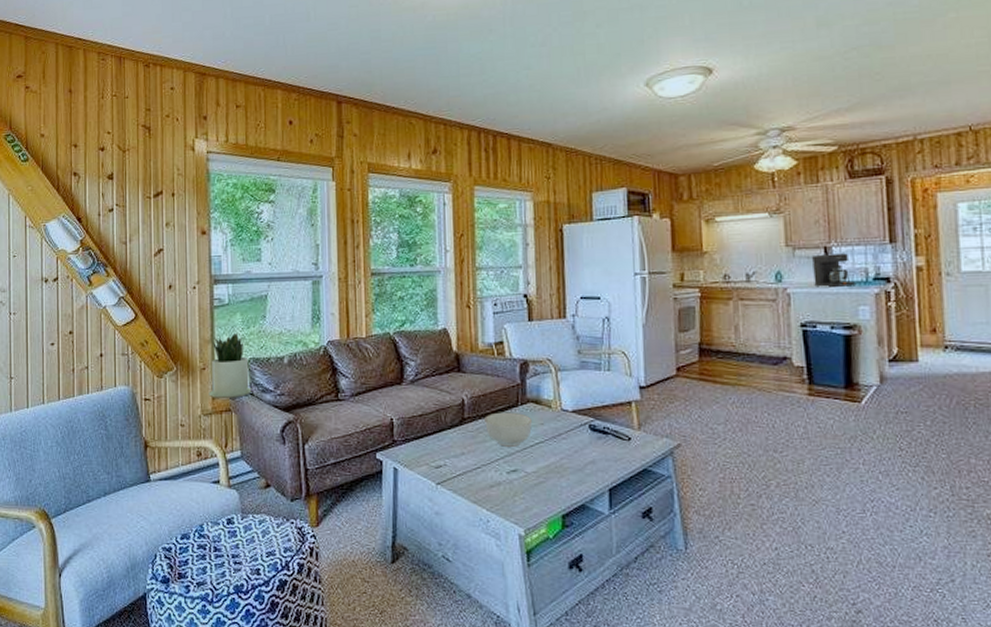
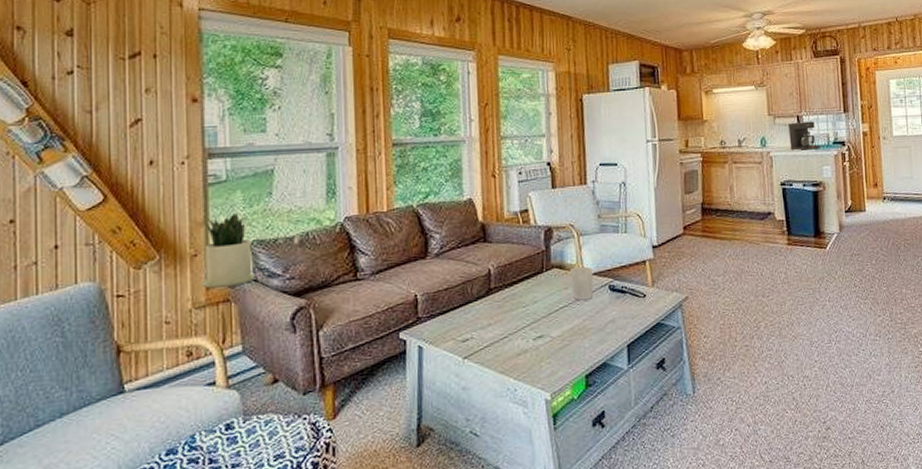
bowl: present [484,412,533,447] -> none [511,278,557,314]
candle holder: none [547,403,572,438] -> present [570,266,594,301]

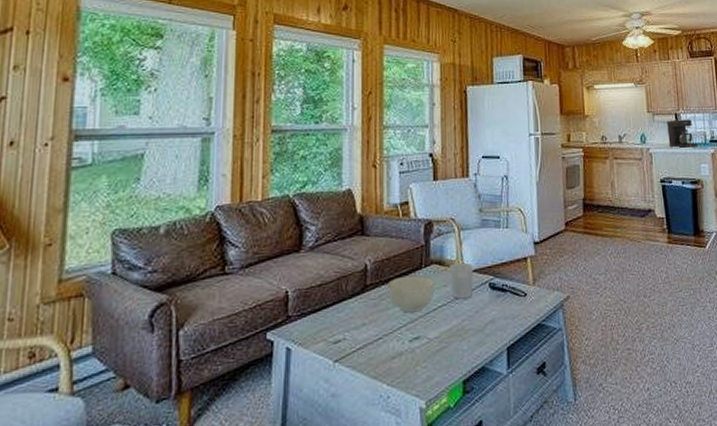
planter: present [201,212,257,289] -> none [53,198,116,283]
bowl: none [511,278,557,314] -> present [388,275,436,313]

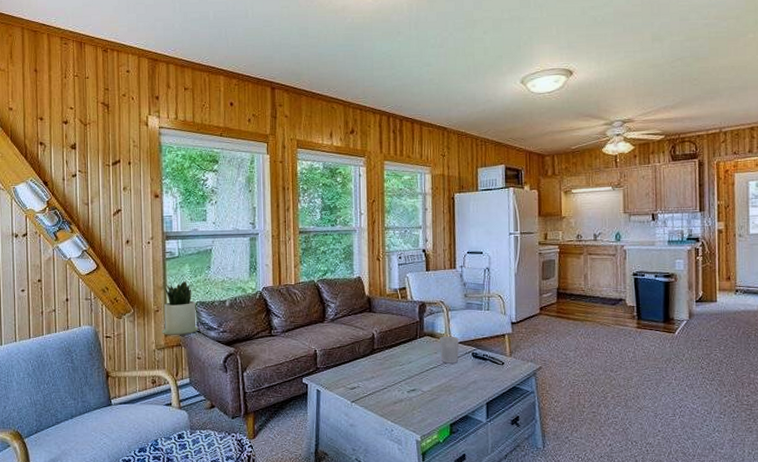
planter: none [53,198,116,283] -> present [162,280,200,336]
bowl: present [388,275,436,313] -> none [390,343,429,371]
coffee maker: present [667,119,697,148] -> none [643,219,673,245]

